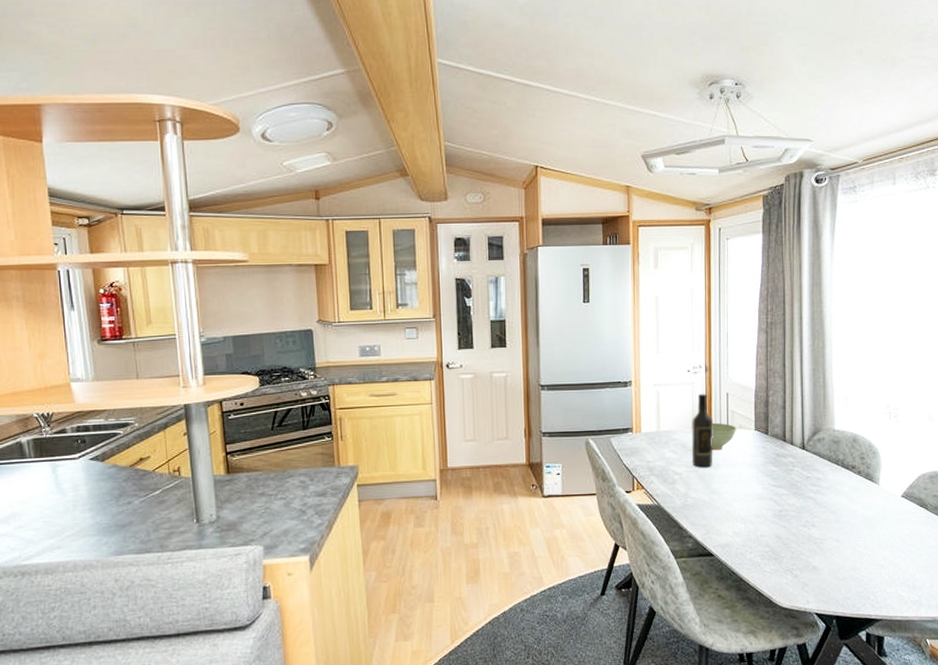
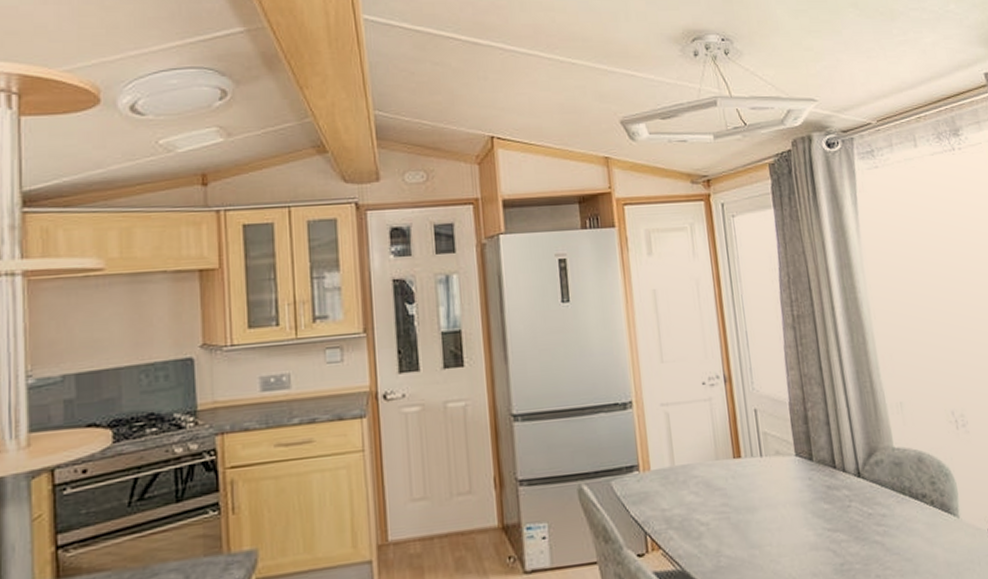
wine bottle: present [691,393,713,468] -> none [714,411,747,513]
bowl: present [712,422,737,451] -> none [740,449,773,488]

